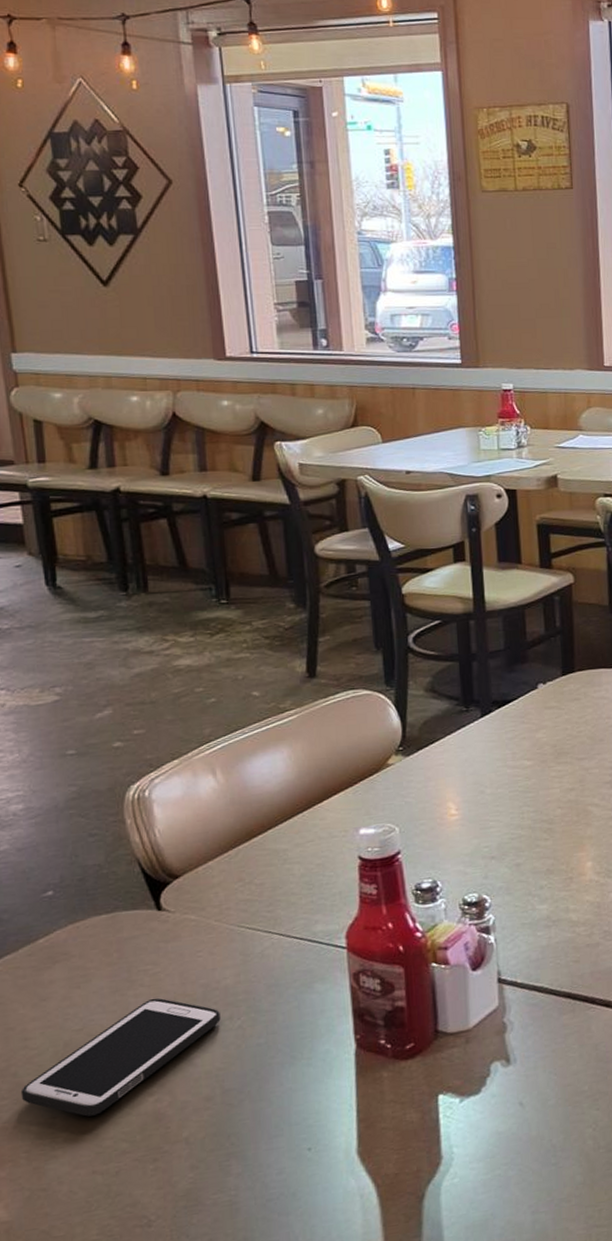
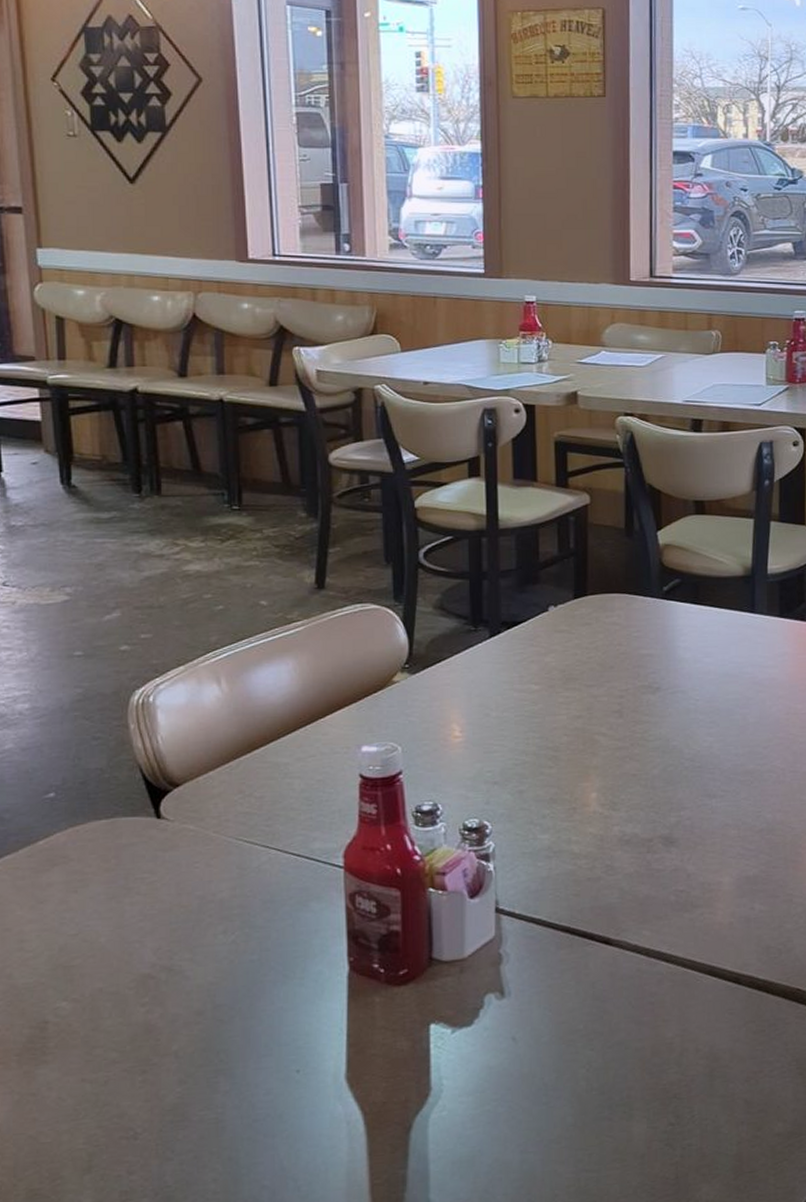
cell phone: present [20,997,221,1117] -> none [14,907,215,1023]

